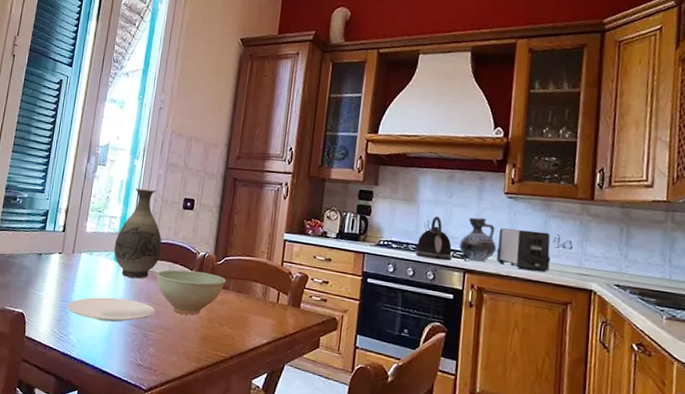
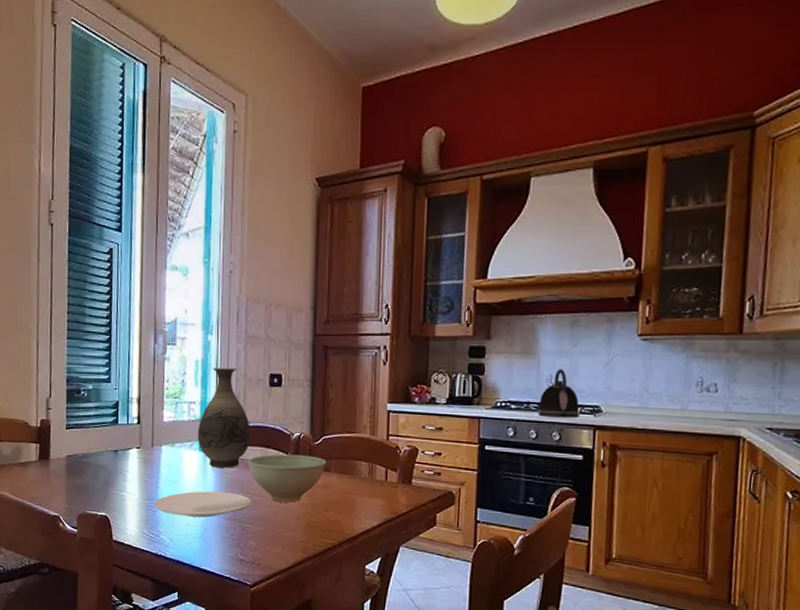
ceramic jug: present [459,217,497,262] -> none [588,366,631,416]
toaster: present [496,228,550,272] -> none [630,375,693,421]

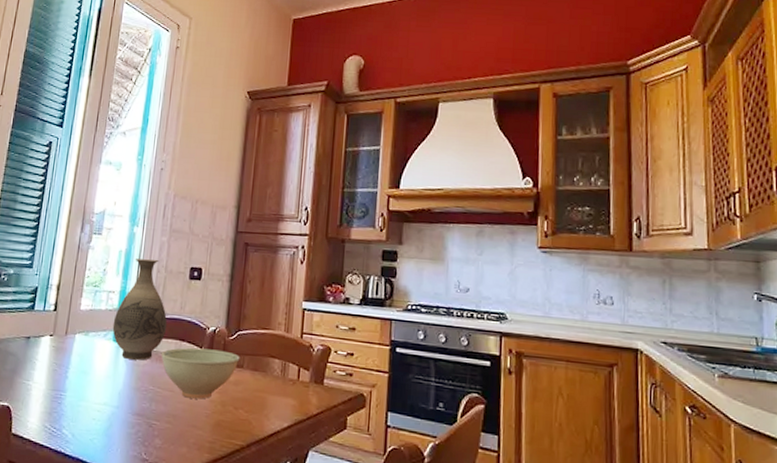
plate: present [154,491,251,518] -> none [60,383,161,412]
kettle: present [538,369,580,418] -> none [447,275,486,324]

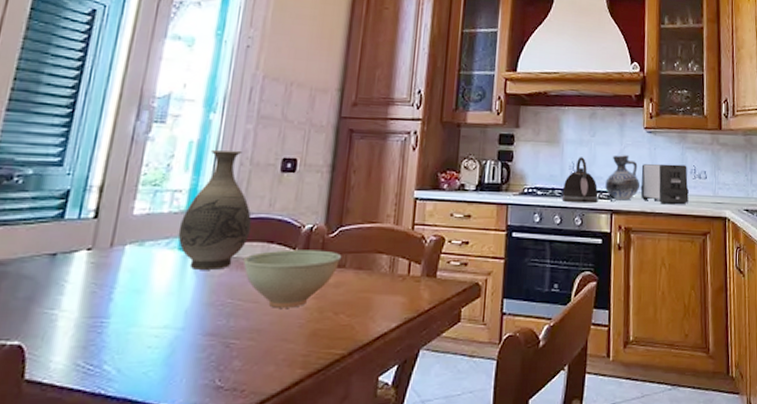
kettle: none [447,275,486,324] -> present [561,157,598,203]
ceramic jug: none [494,275,534,324] -> present [605,155,640,201]
toaster: none [534,286,591,332] -> present [640,164,689,205]

